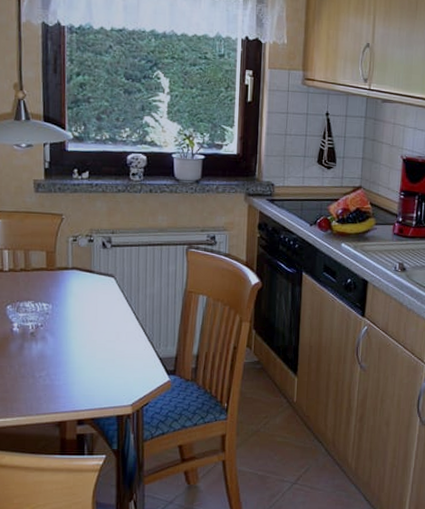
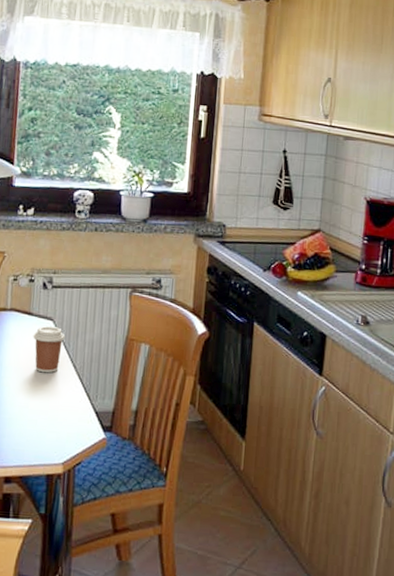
coffee cup: none [96,283,127,326] -> present [33,326,66,373]

